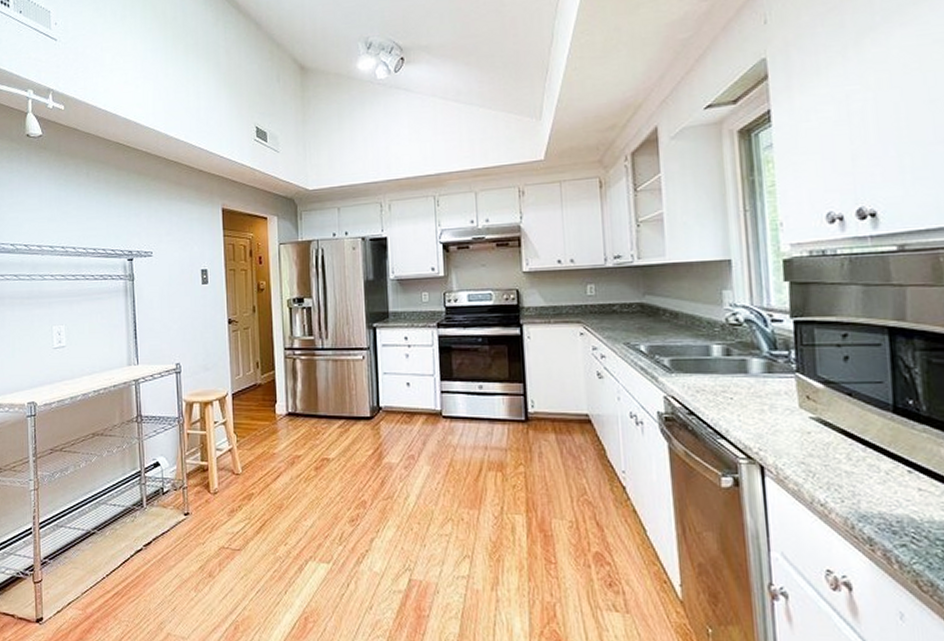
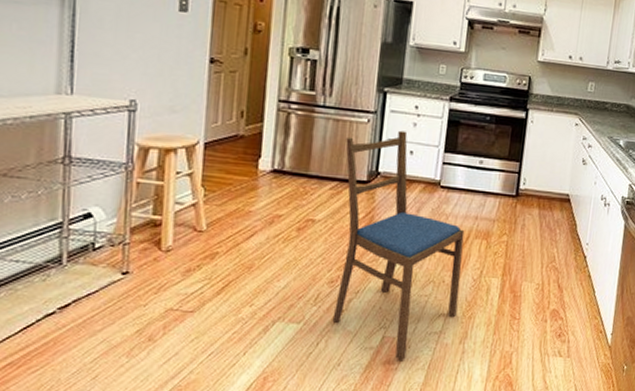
dining chair: none [346,363,483,608] -> present [332,130,465,362]

